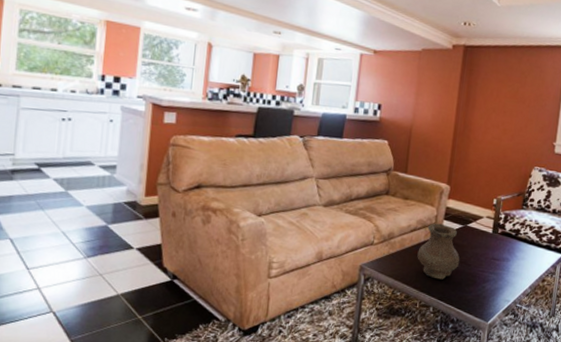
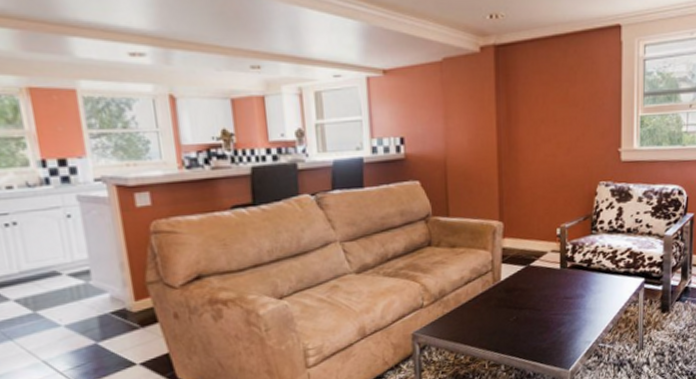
vase: present [417,223,460,280] -> none [477,268,528,333]

